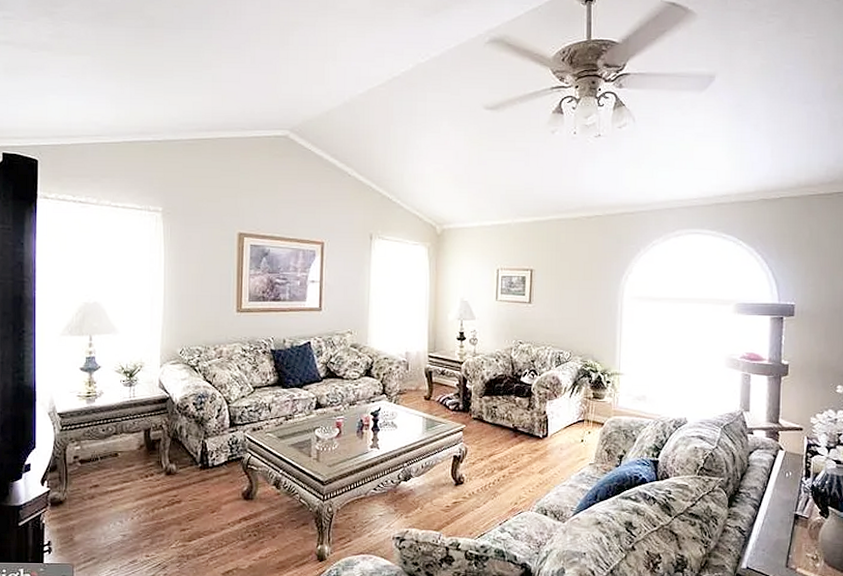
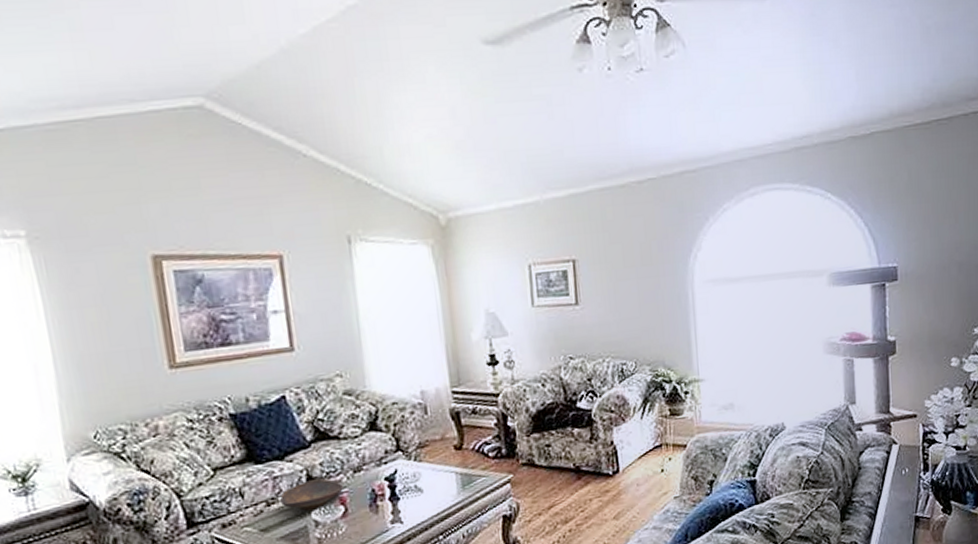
decorative bowl: none [295,406,340,428] -> present [280,478,343,511]

